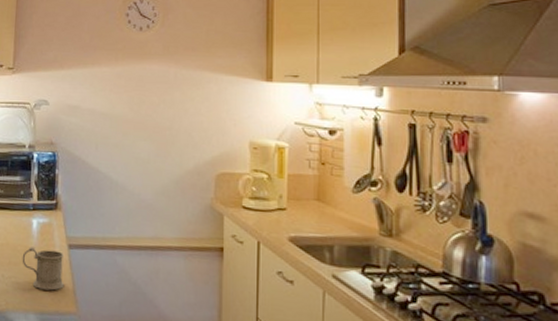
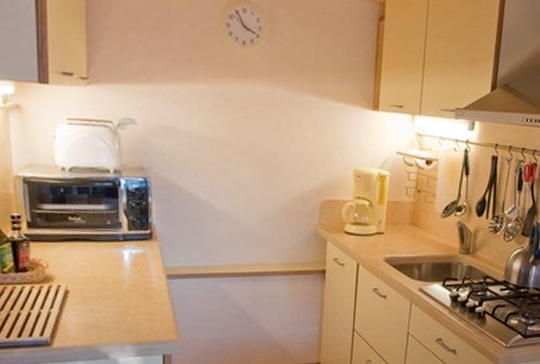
mug: present [22,247,64,291] -> none [113,279,164,321]

